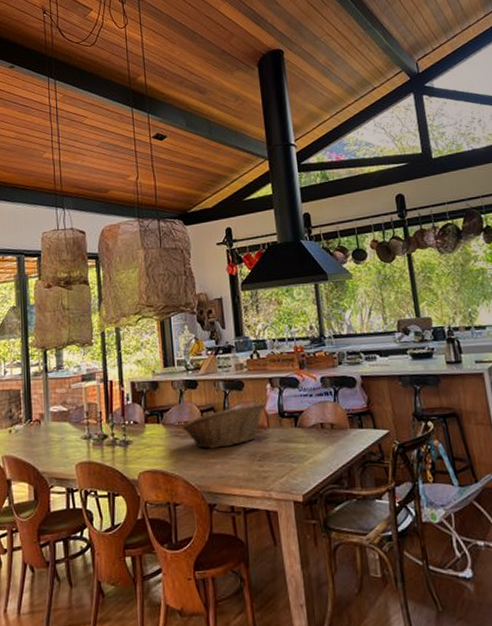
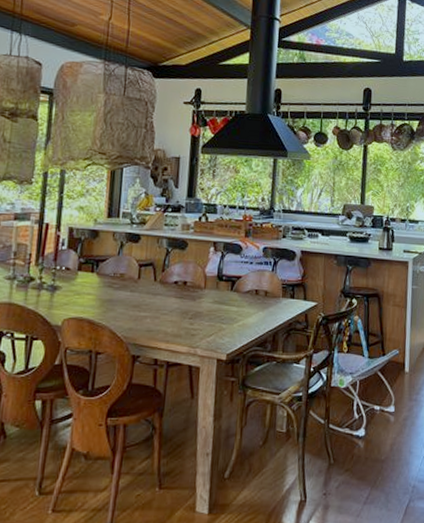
fruit basket: present [182,402,265,449] -> none [117,263,205,303]

